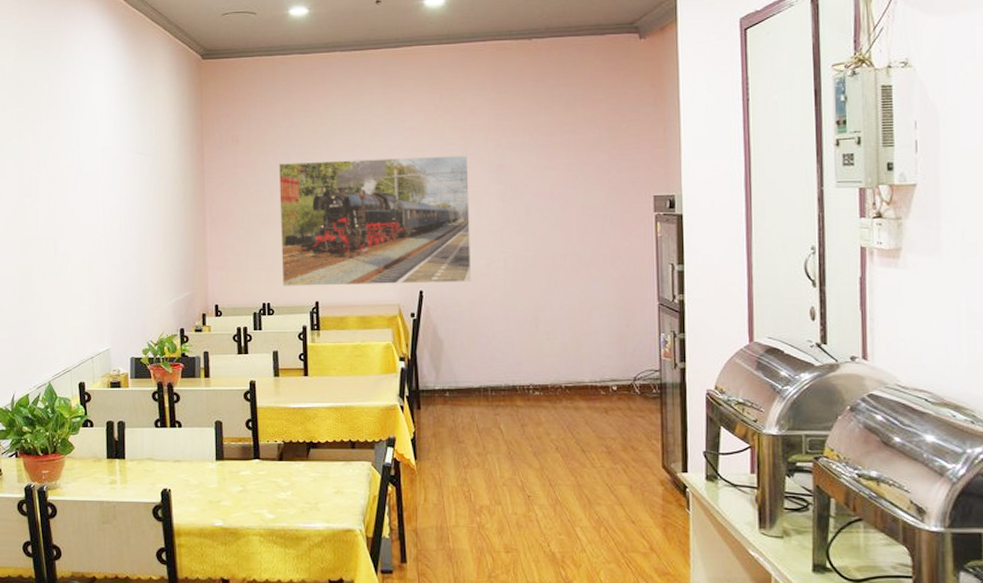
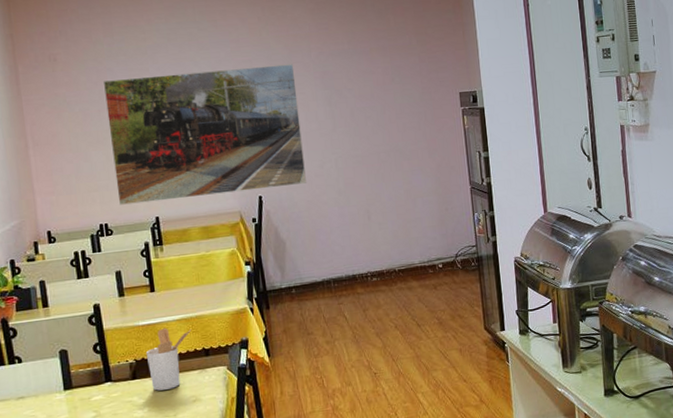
utensil holder: none [294,413,340,476] -> present [145,327,192,391]

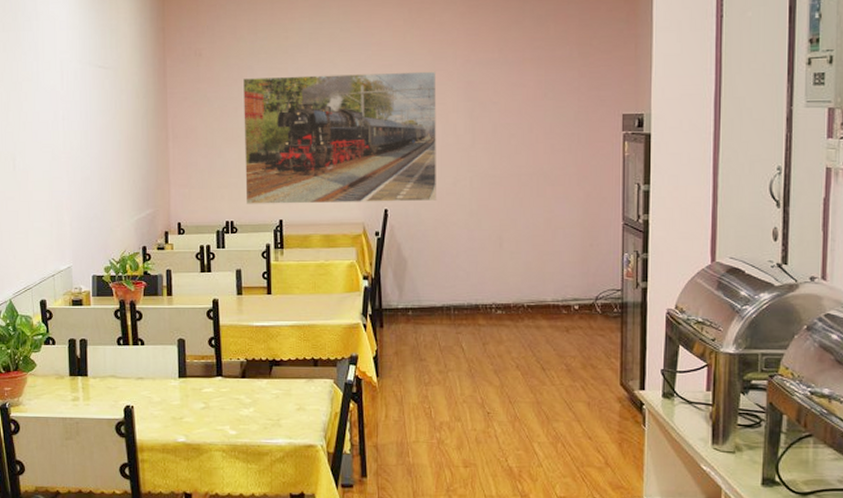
utensil holder: present [145,327,192,391] -> none [256,331,303,393]

